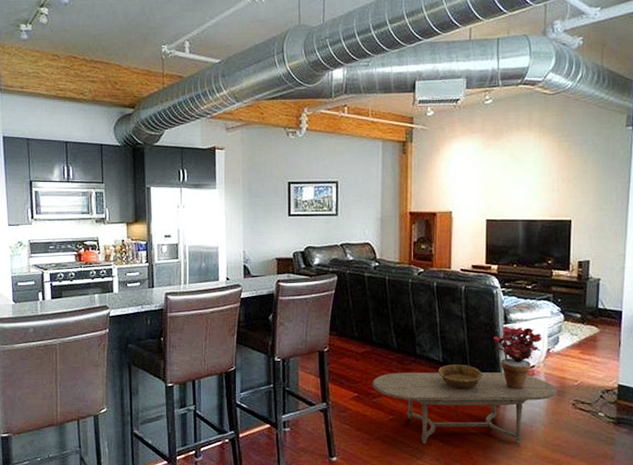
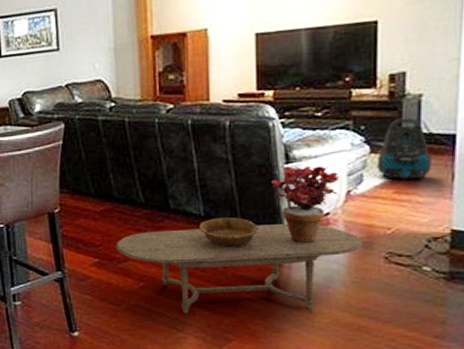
vacuum cleaner: none [569,295,605,344] -> present [378,118,431,180]

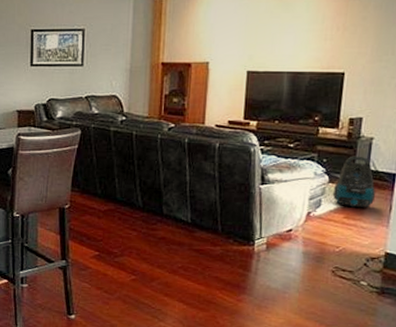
coffee table: present [116,224,362,314] -> none [114,232,316,310]
decorative bowl: present [199,217,258,246] -> none [186,225,234,251]
potted plant: present [272,166,340,243] -> none [248,187,304,253]

